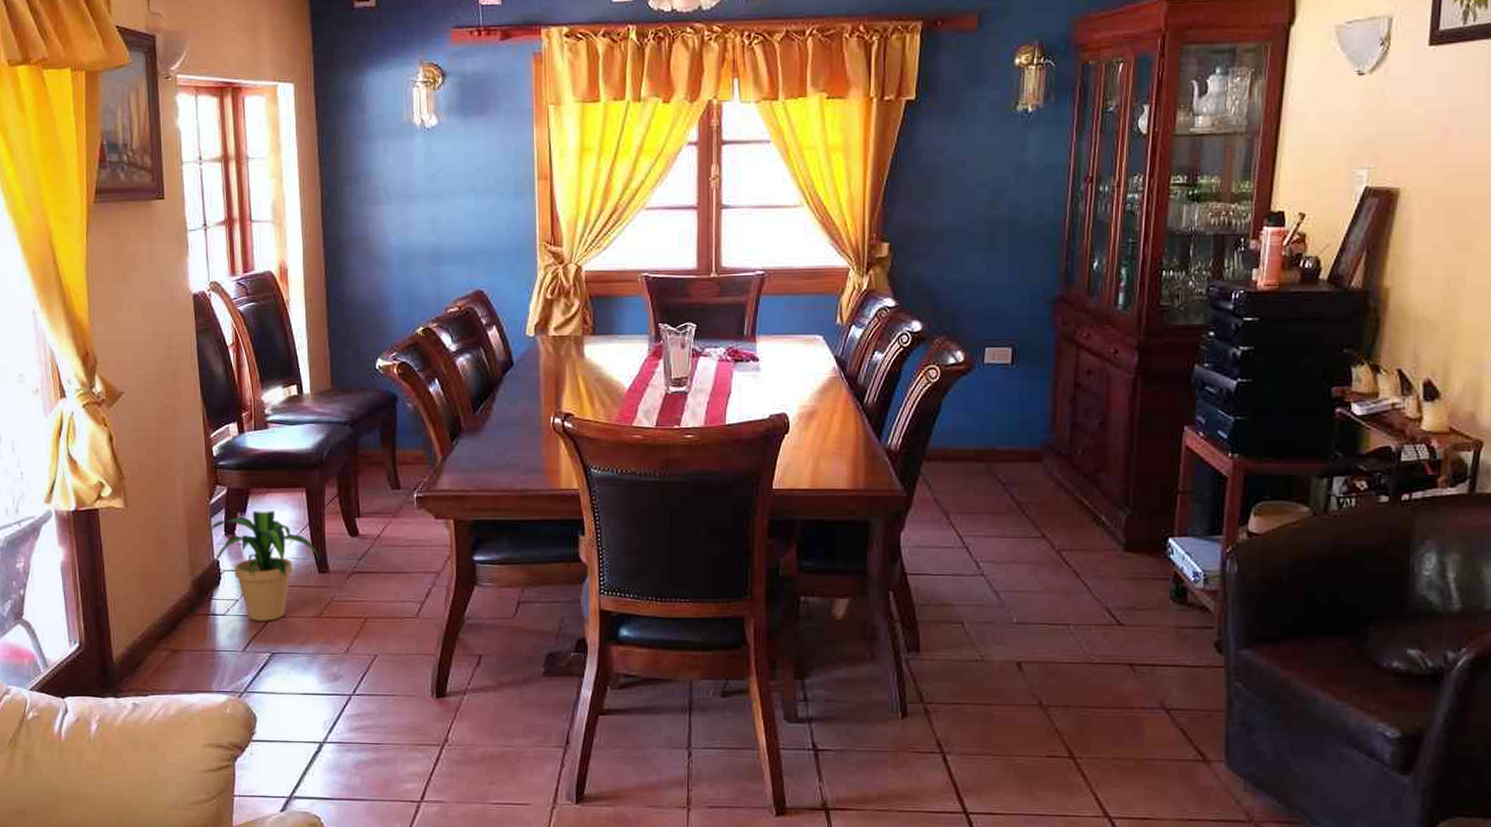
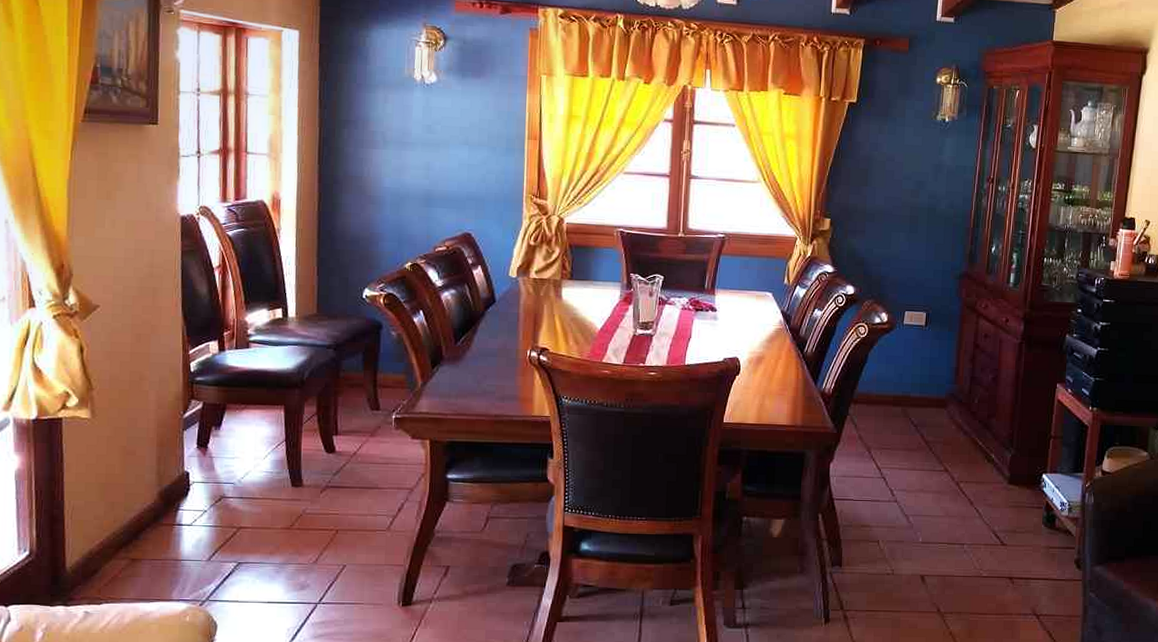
potted plant: present [207,511,319,621] -> none [179,426,294,532]

